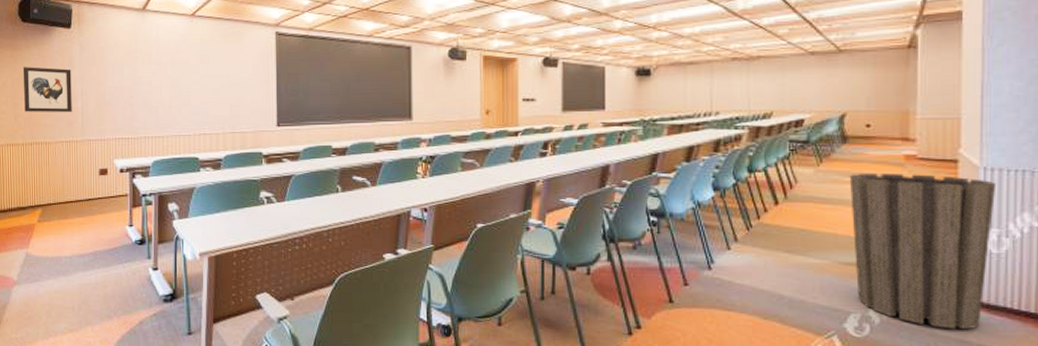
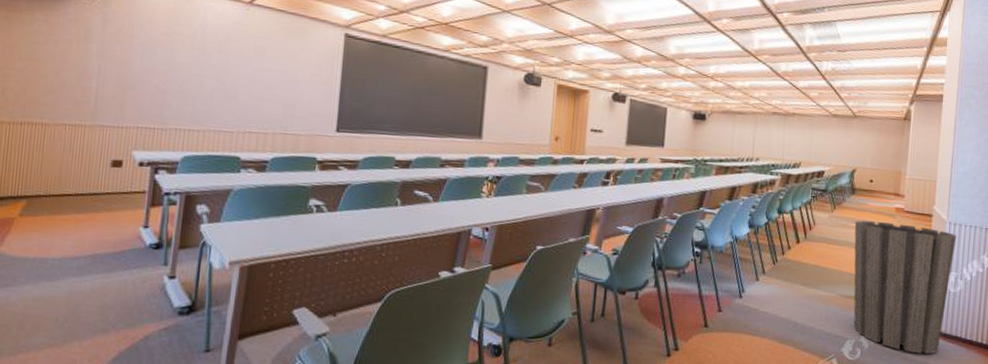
wall art: present [22,67,72,113] -> none [16,32,88,93]

